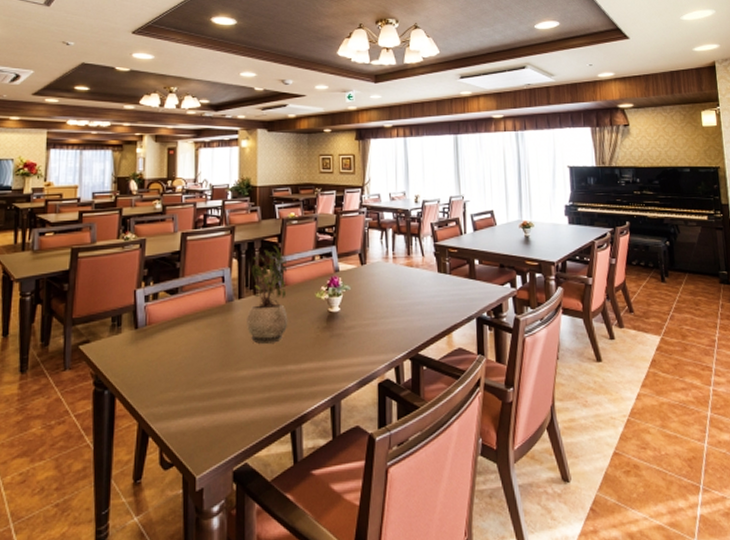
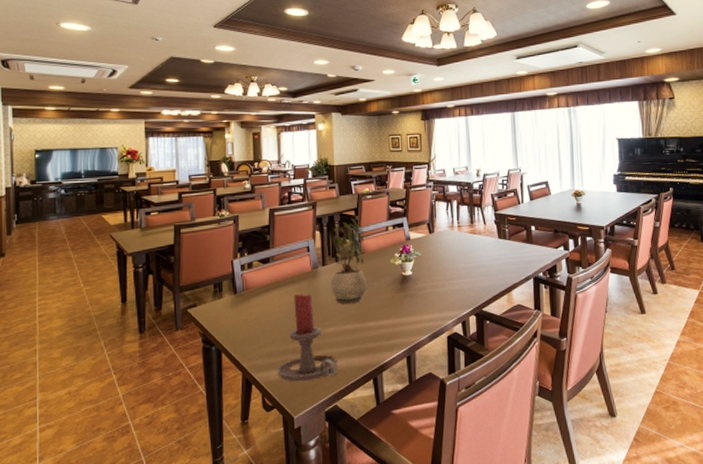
candle holder: none [179,329,250,435] -> present [277,293,337,382]

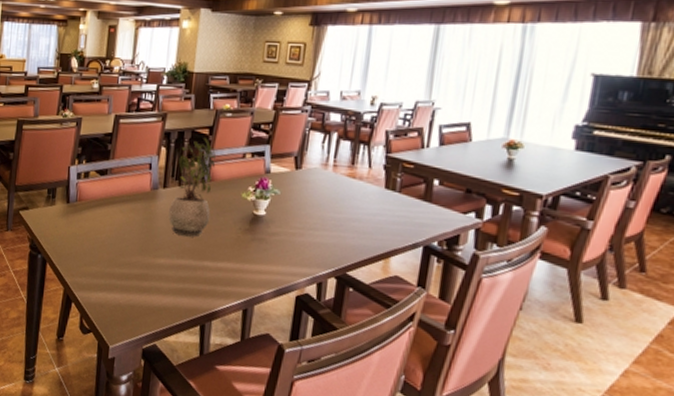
candle holder: present [277,293,337,382] -> none [98,214,163,314]

